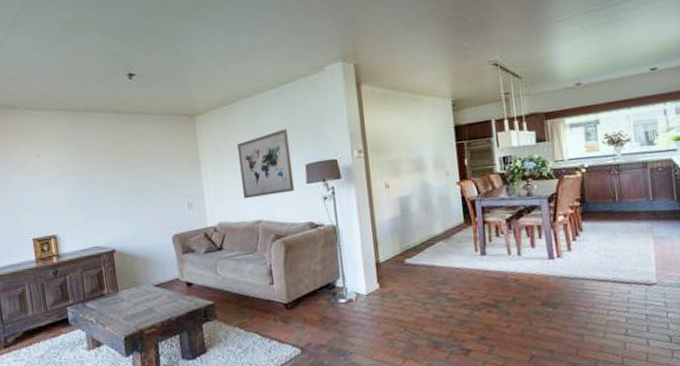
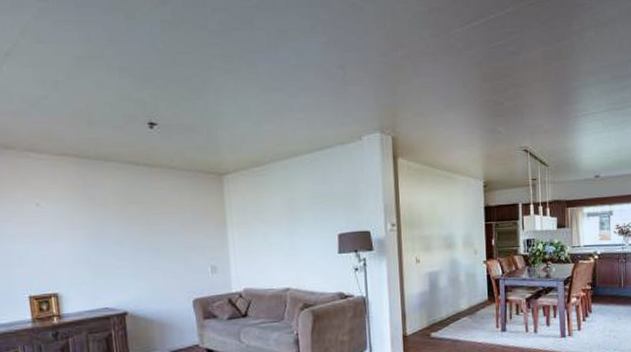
wall art: present [237,129,295,199] -> none [268,196,326,266]

